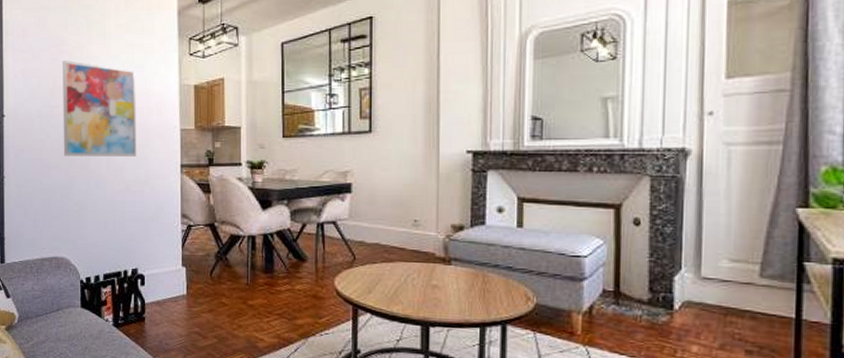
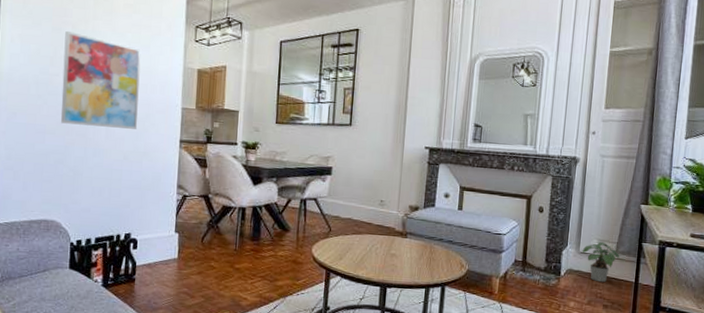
potted plant: none [705,263,770,319] -> present [582,242,621,283]

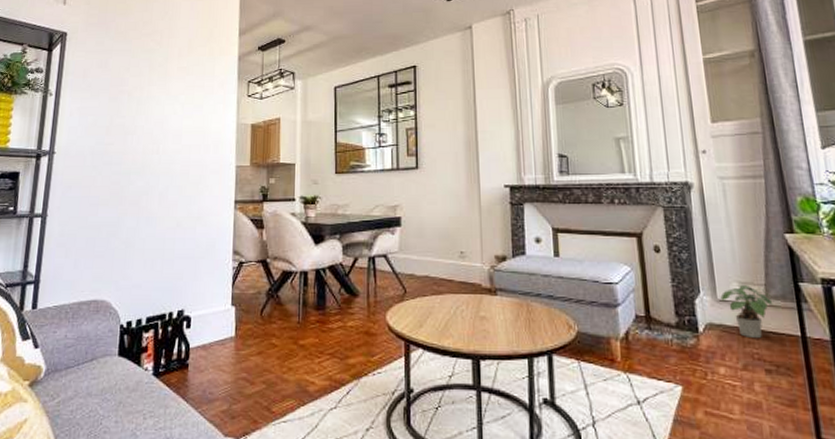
wall art: present [61,31,141,129] -> none [115,100,195,193]

